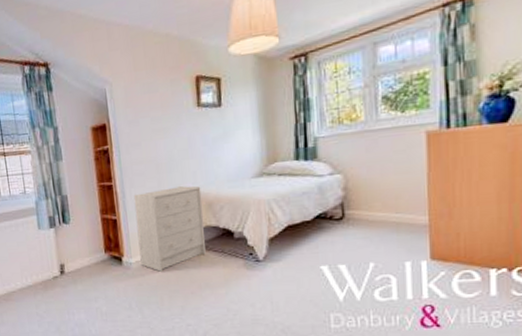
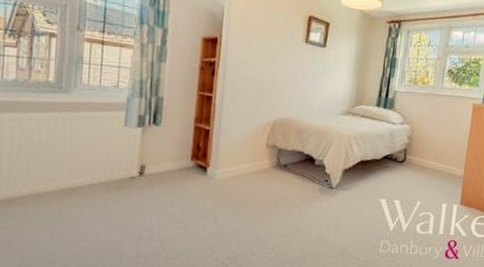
dresser: present [133,186,206,272] -> none [225,109,295,186]

